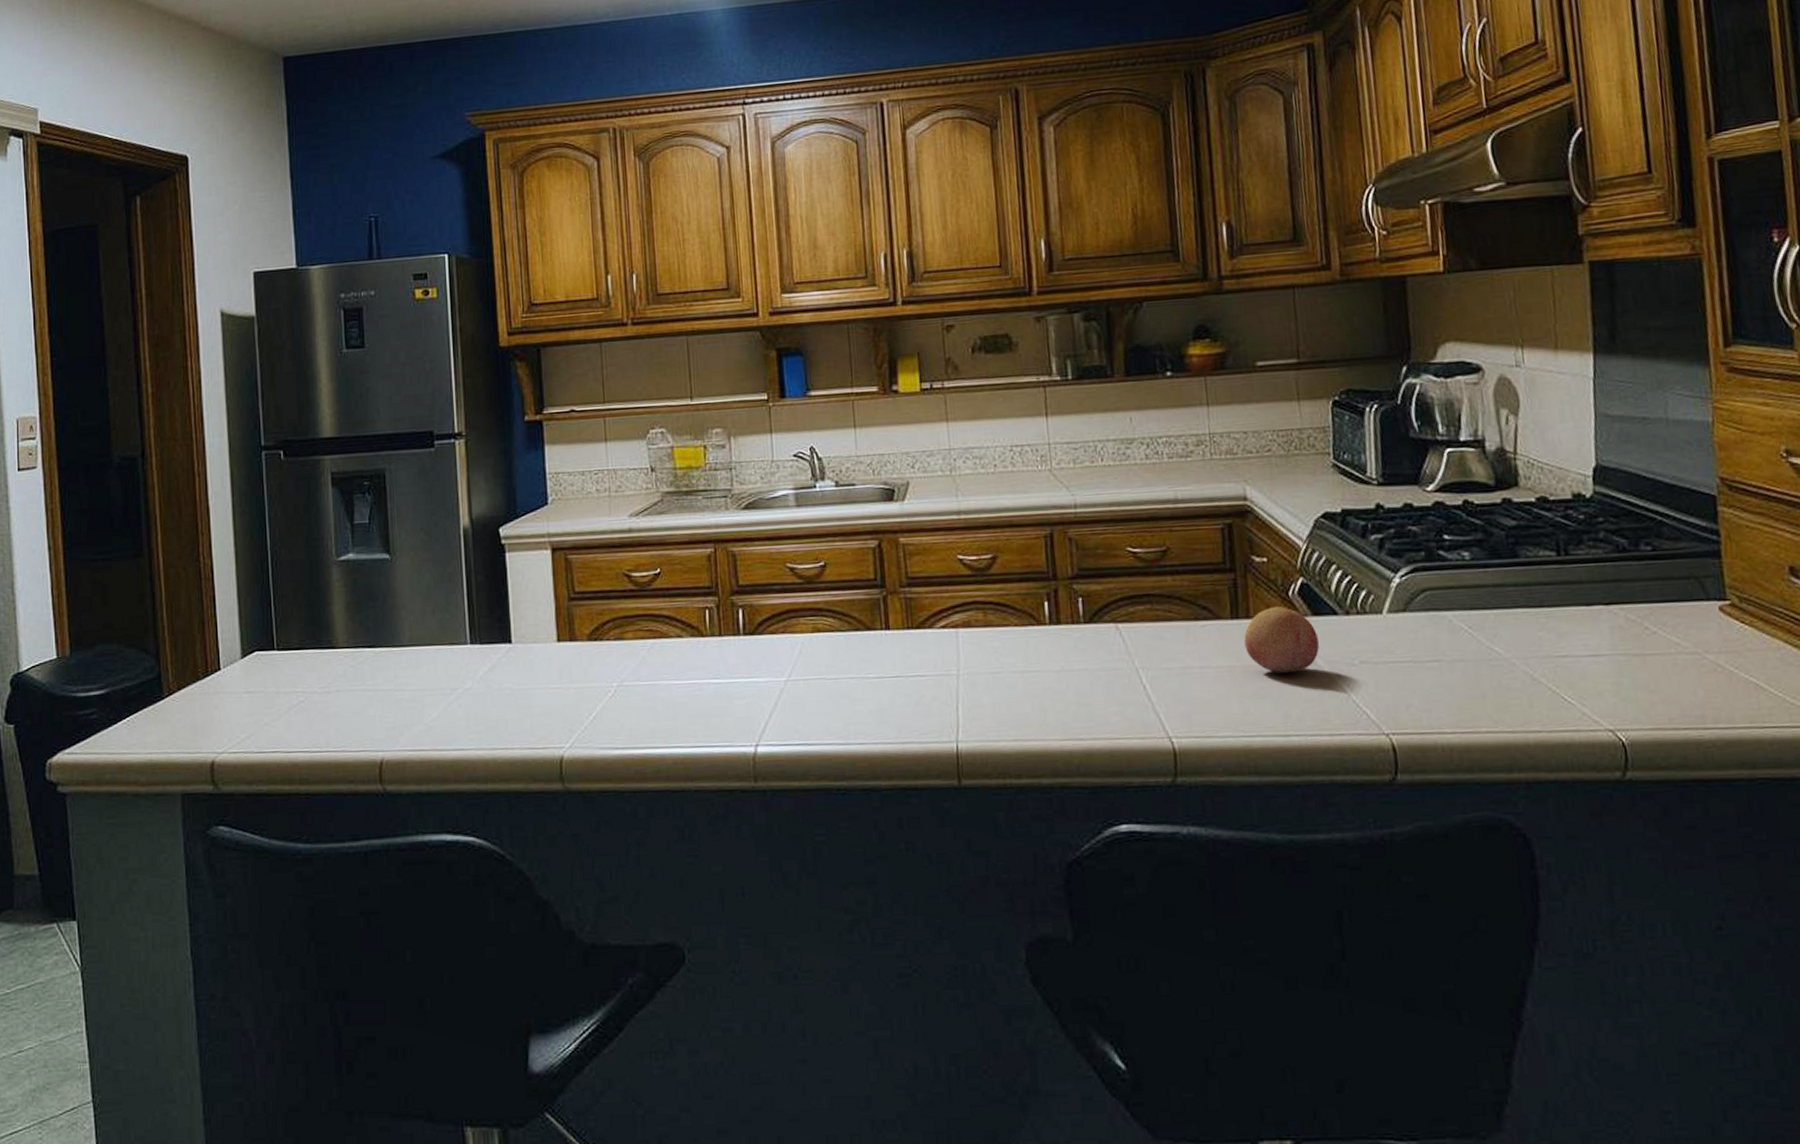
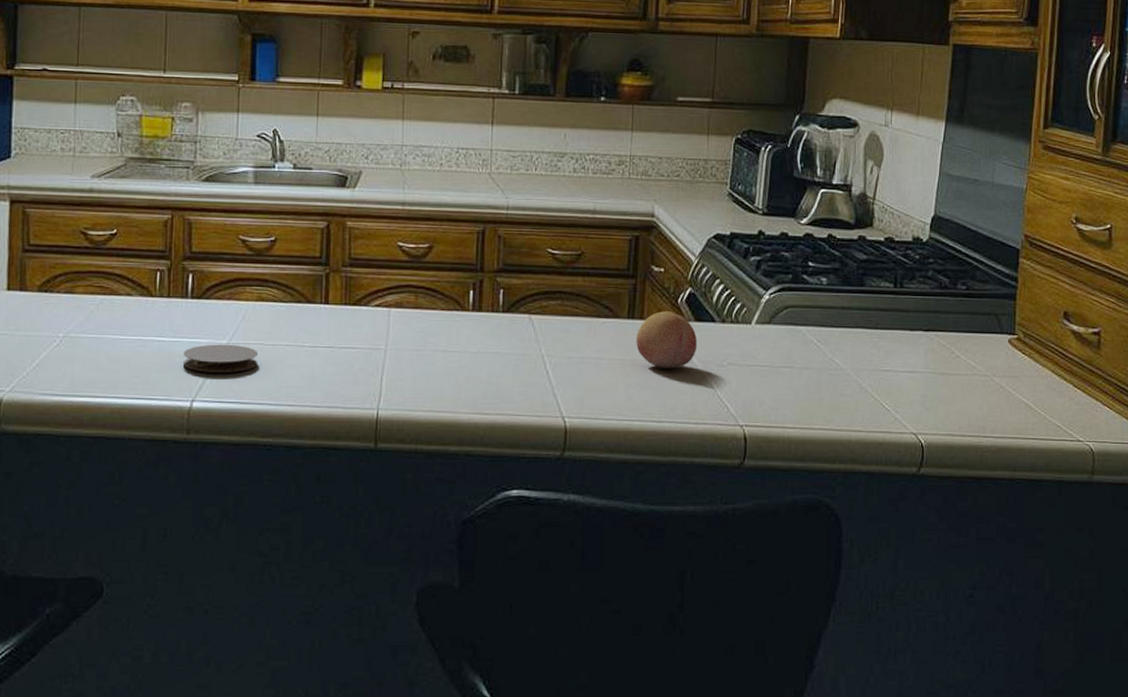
coaster: none [741,681,822,714] -> present [182,344,259,373]

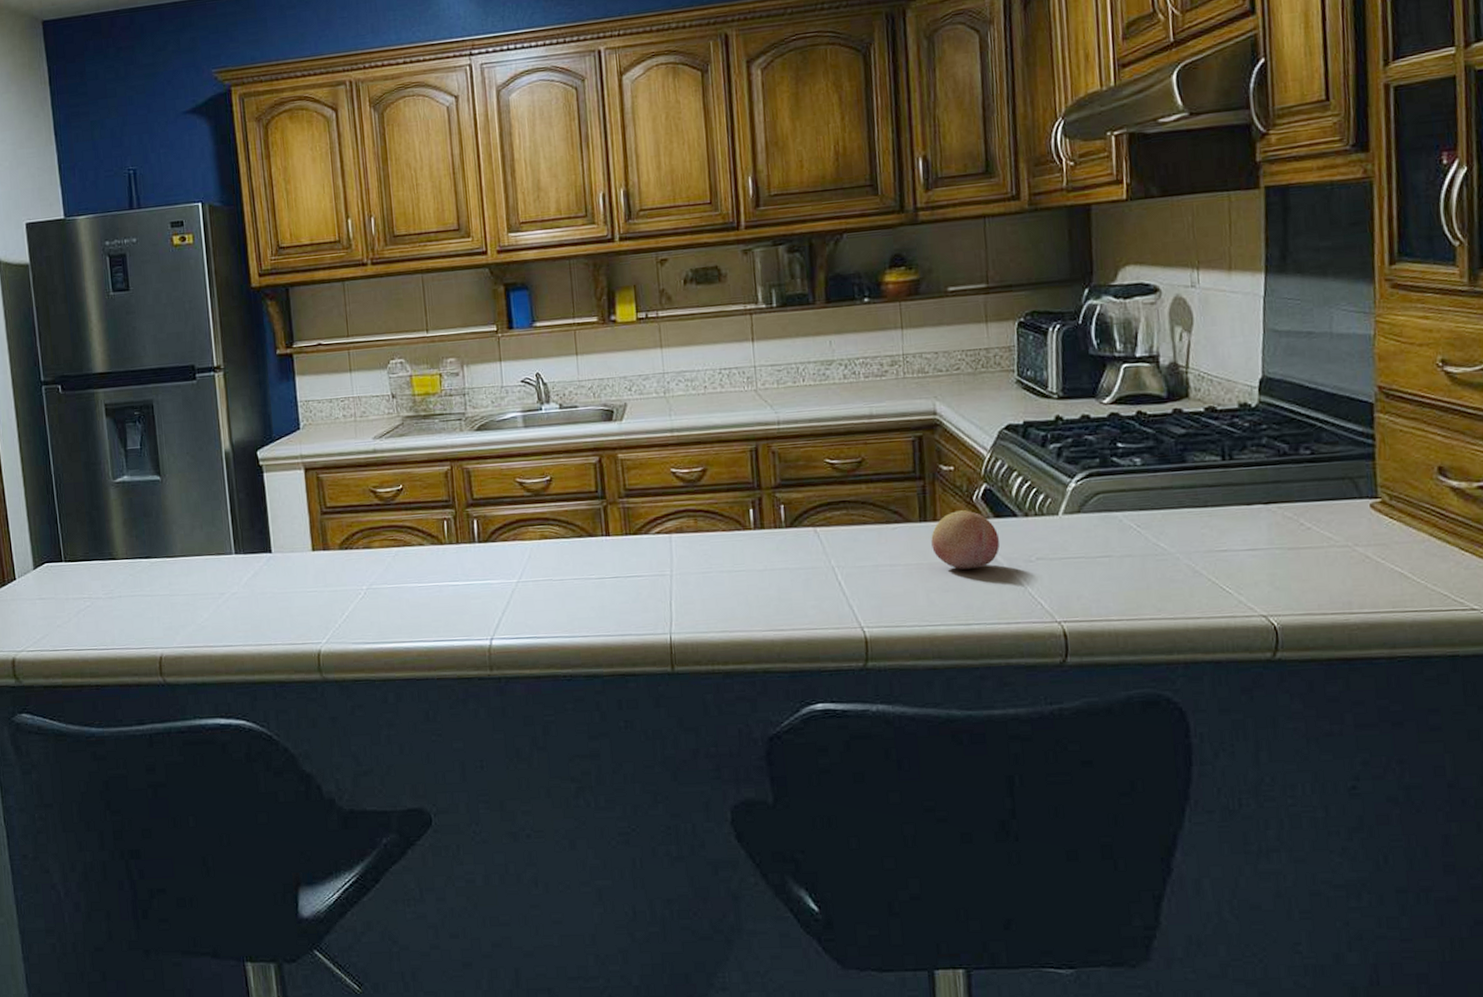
coaster: present [182,344,259,373] -> none [477,582,549,611]

